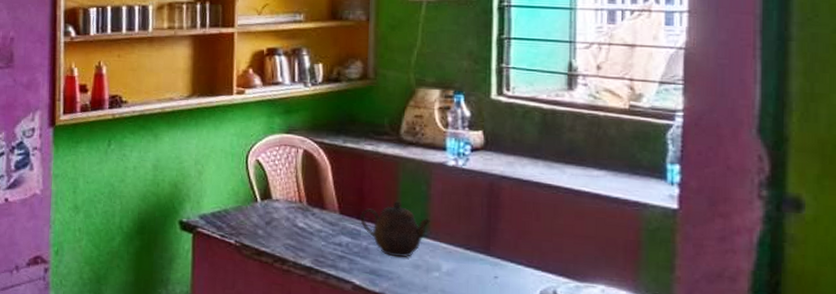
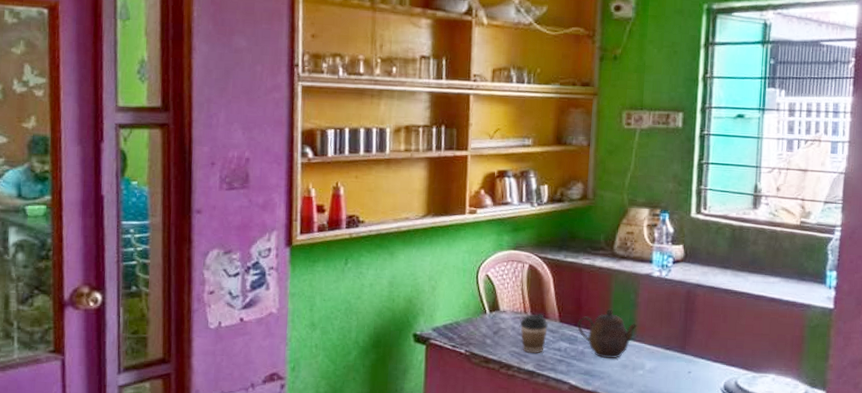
coffee cup: none [295,204,327,247] -> present [520,314,548,353]

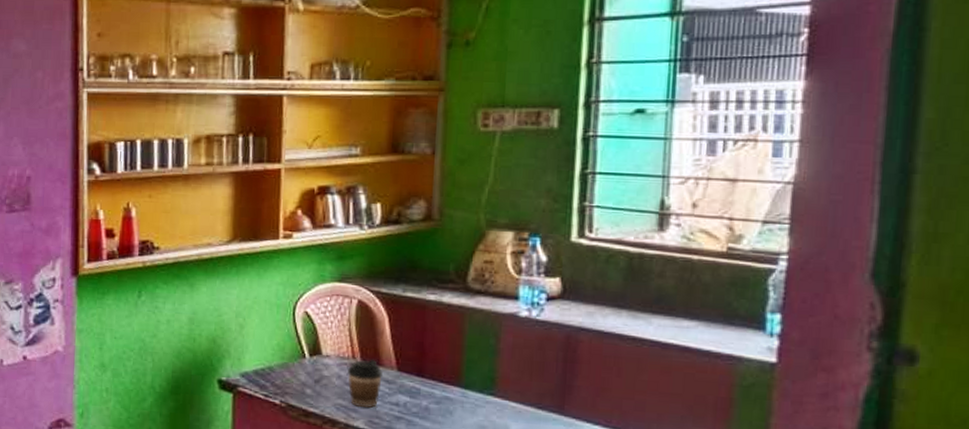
teapot: present [577,309,637,358] -> none [420,356,499,418]

